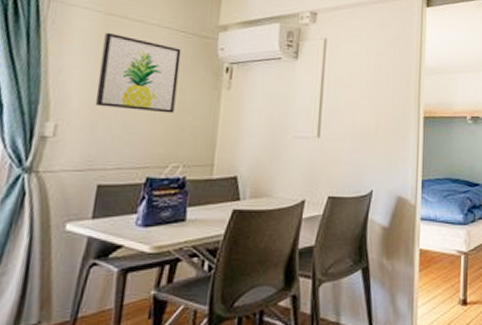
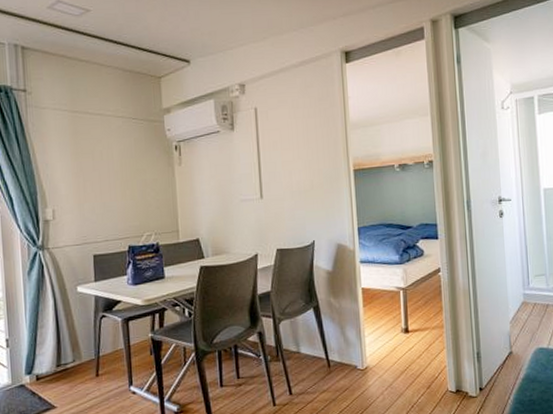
wall art: present [95,32,182,113] -> none [74,127,140,192]

